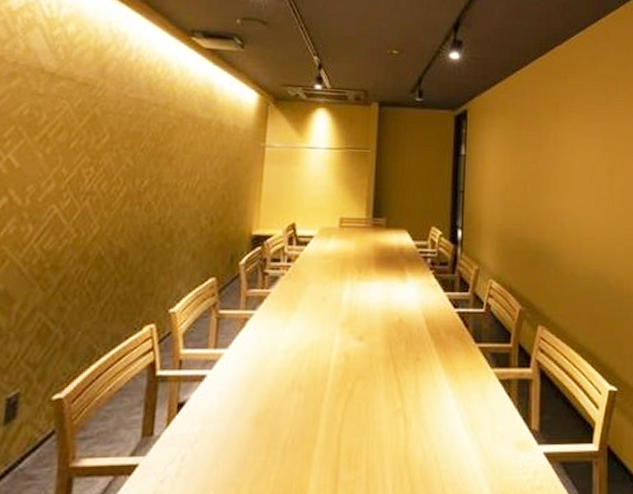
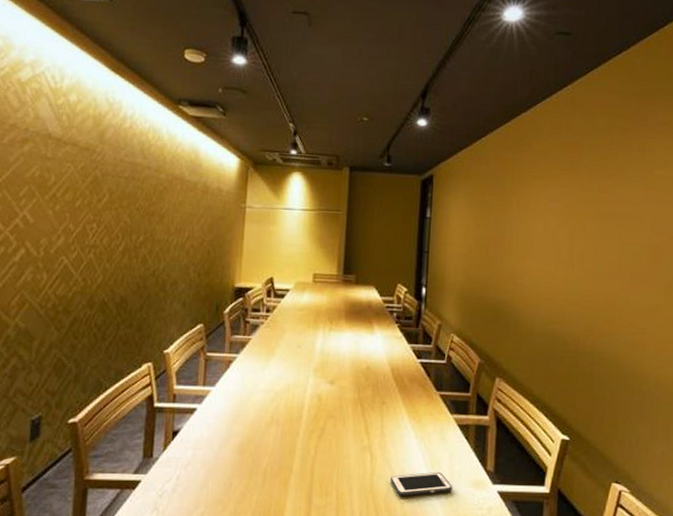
cell phone: none [427,435,495,464] -> present [391,472,453,496]

